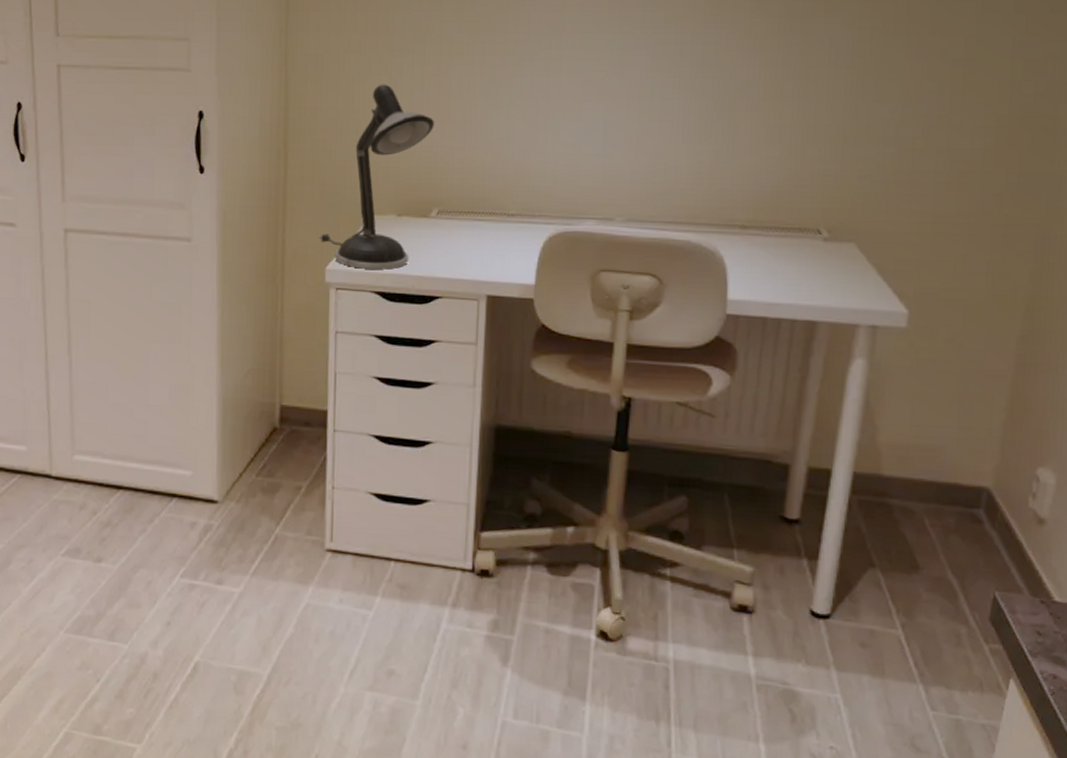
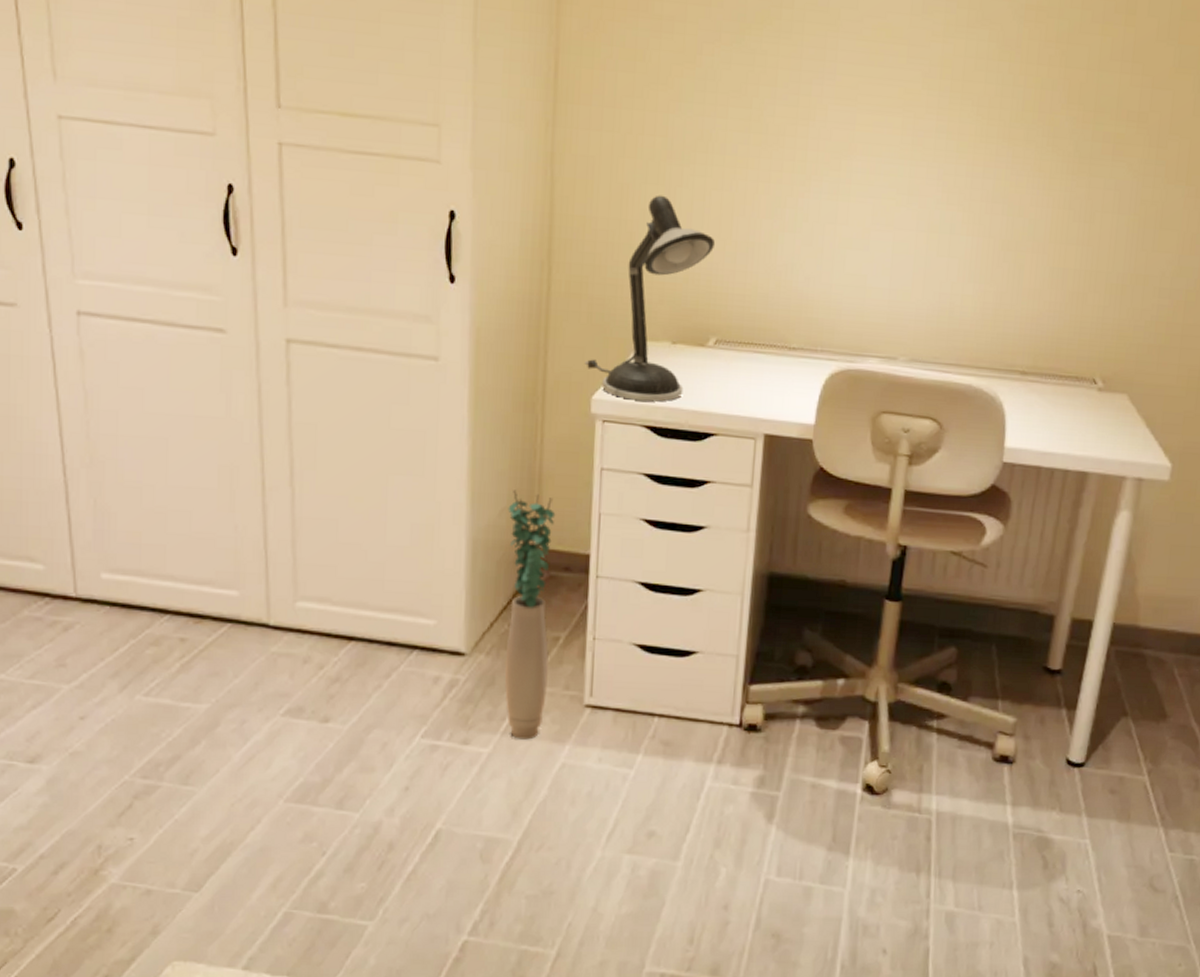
vase: none [253,353,296,581] -> present [504,490,556,740]

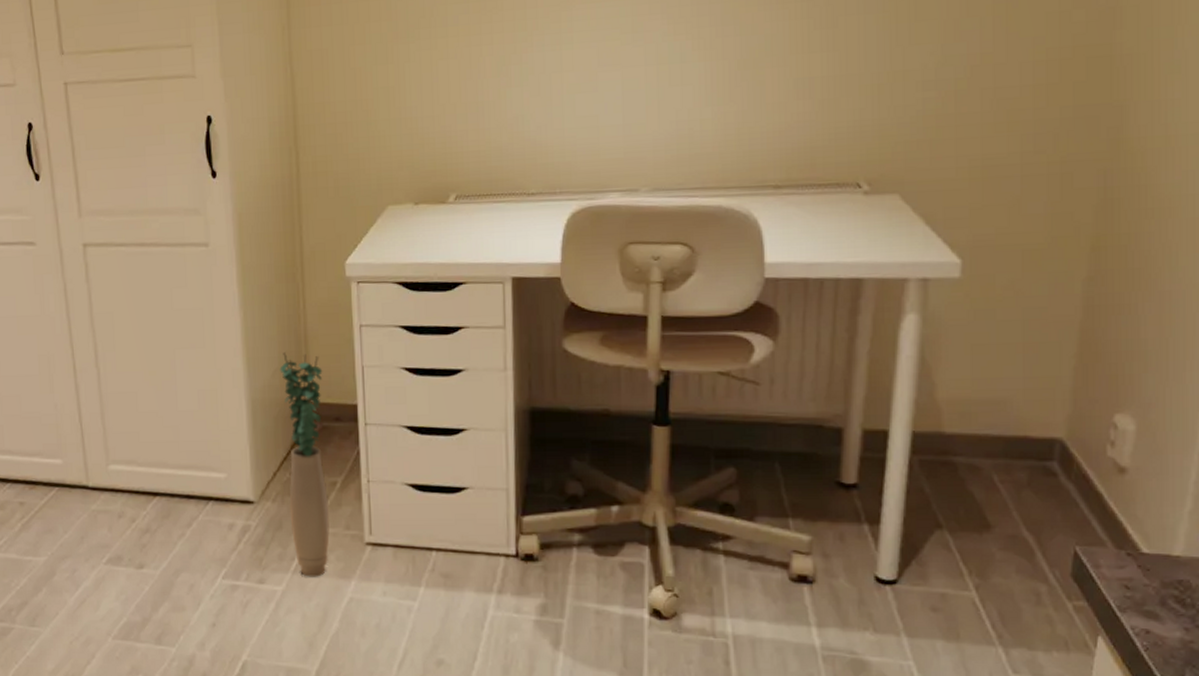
desk lamp: present [584,195,716,402] -> none [336,72,447,261]

